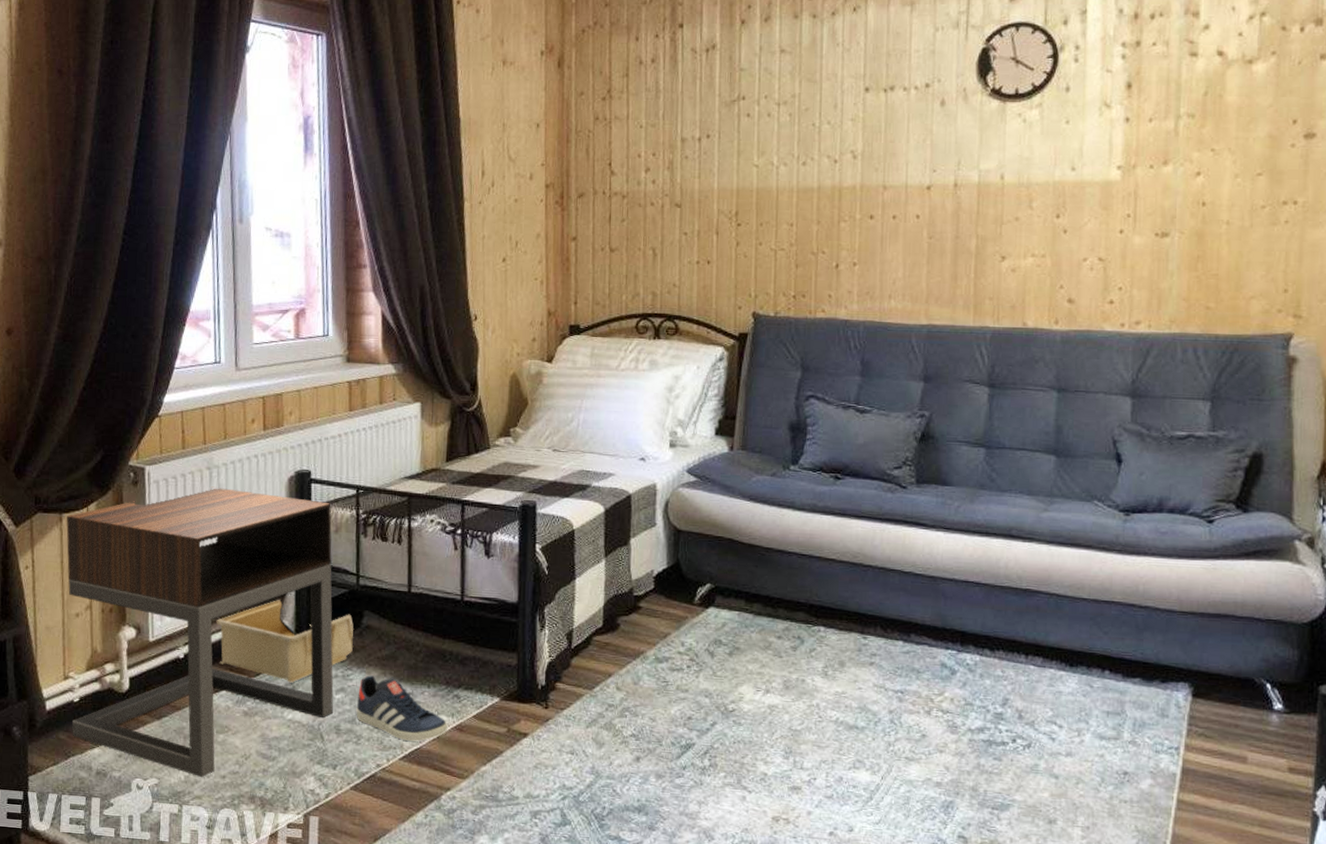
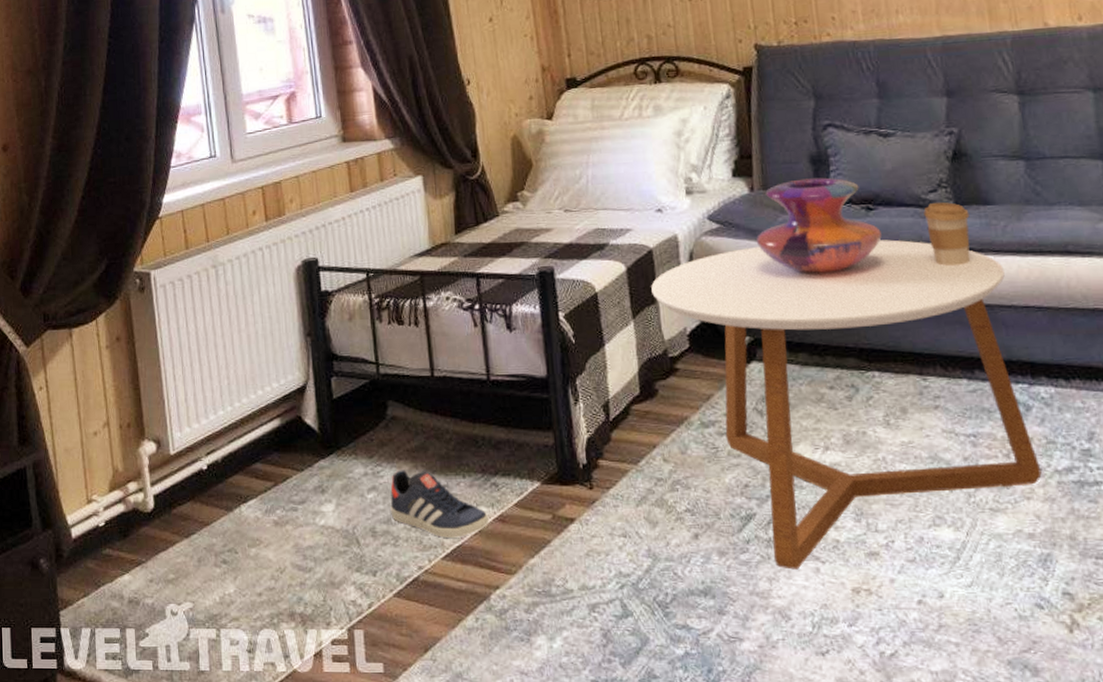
nightstand: present [66,486,334,777] -> none [77,285,367,596]
storage bin: present [216,600,354,683] -> none [236,398,380,486]
coffee table: none [626,502,956,796] -> present [651,239,1042,570]
decorative vase: none [729,443,845,533] -> present [756,177,882,273]
coffee cup: none [886,479,928,538] -> present [923,202,971,266]

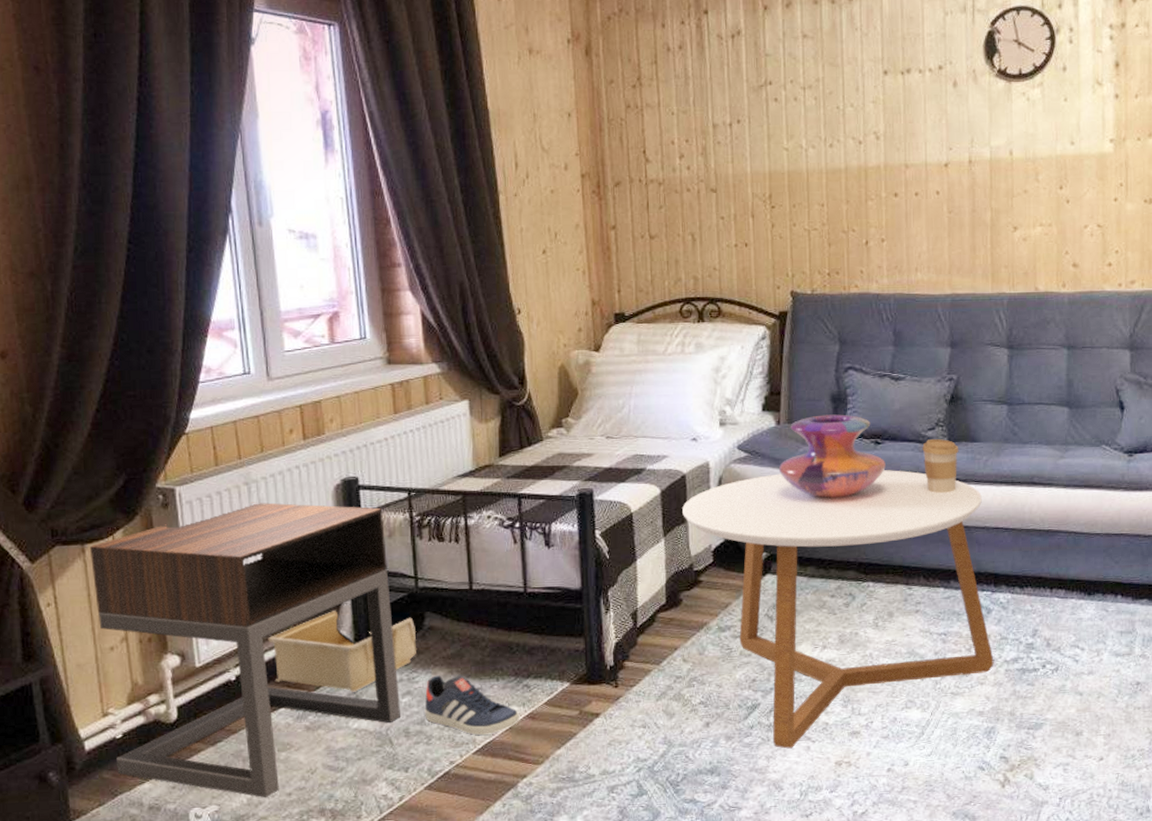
nightstand: none [77,285,367,596] -> present [90,502,400,798]
storage bin: none [236,398,380,486] -> present [268,611,416,692]

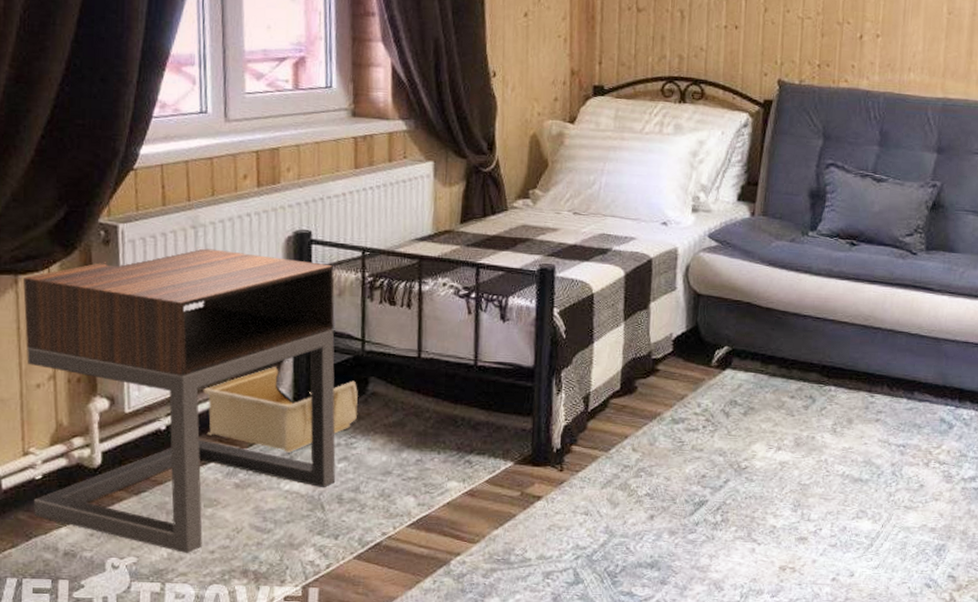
sneaker: present [424,673,519,735] -> none [360,443,458,508]
coffee table: present [682,470,994,749] -> none [645,266,955,549]
decorative vase: present [778,414,886,498] -> none [748,210,859,297]
coffee cup: present [922,439,959,493] -> none [898,245,936,302]

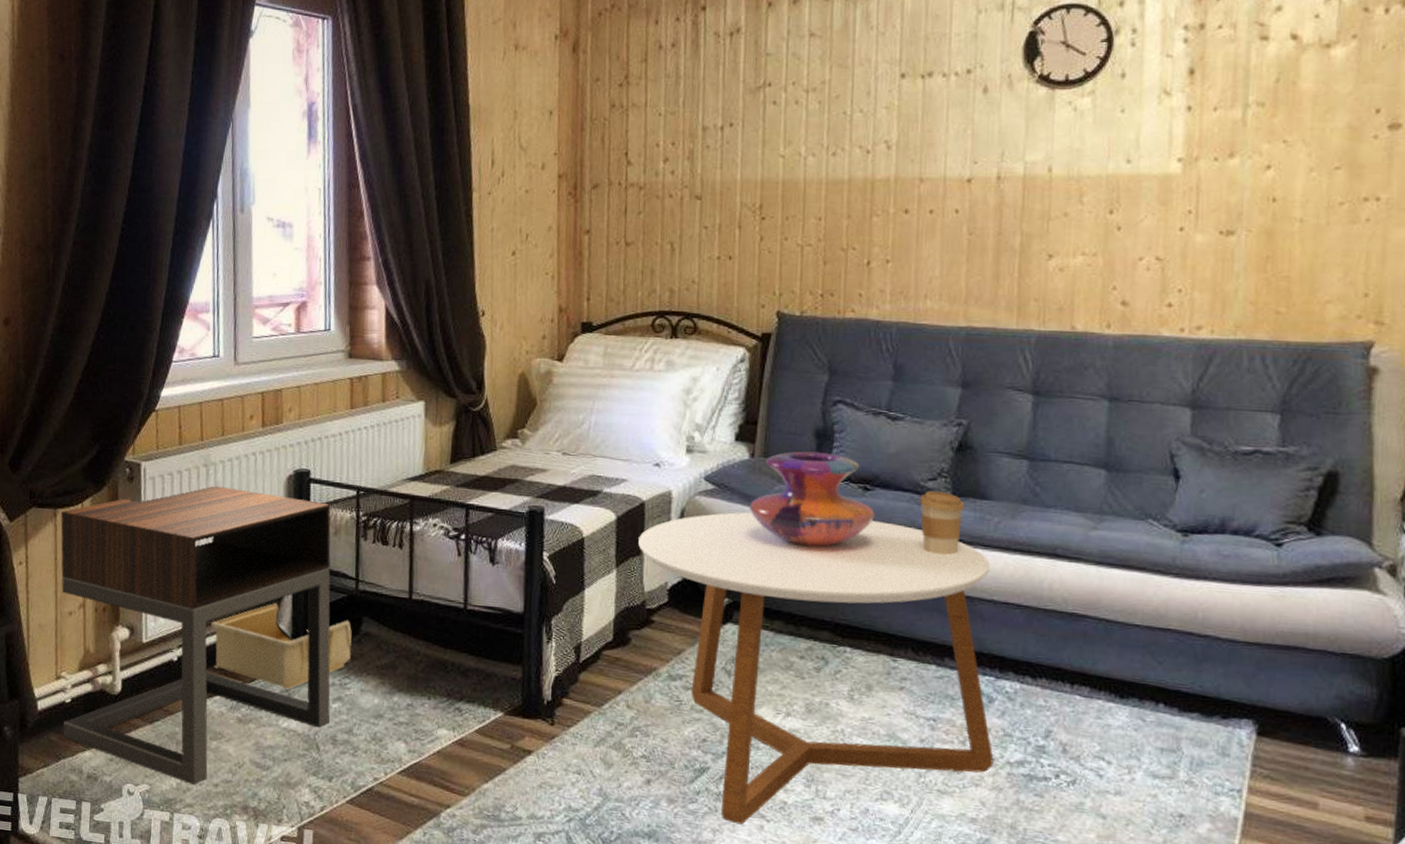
coffee table: none [645,266,955,549] -> present [638,512,994,825]
decorative vase: none [748,210,859,297] -> present [749,451,875,547]
coffee cup: none [898,245,936,302] -> present [920,491,965,555]

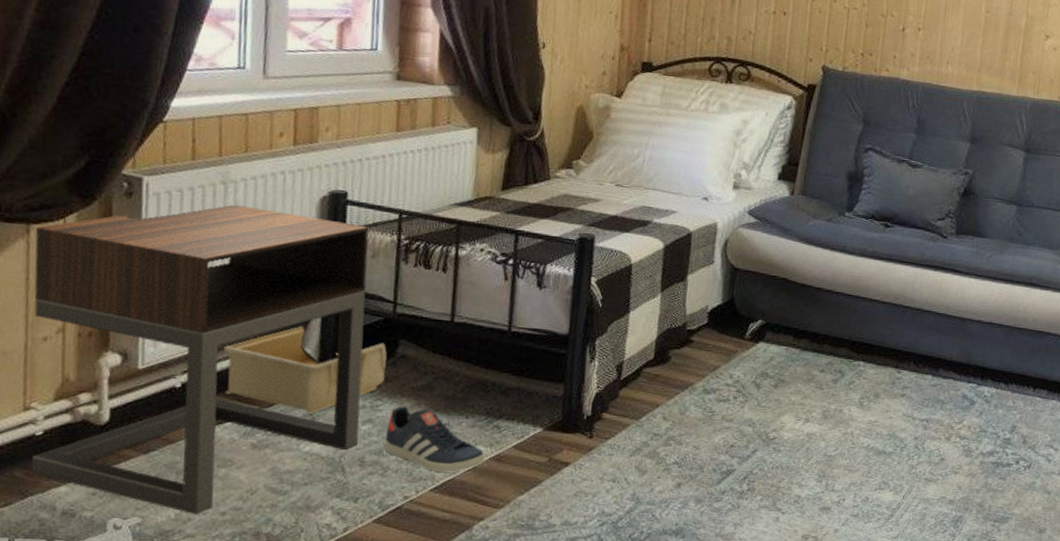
sneaker: none [353,684,448,755] -> present [384,406,485,472]
coffee table: present [638,512,994,825] -> none [683,243,981,518]
decorative vase: present [749,451,875,547] -> none [786,191,892,275]
coffee cup: present [920,491,965,555] -> none [929,229,965,283]

